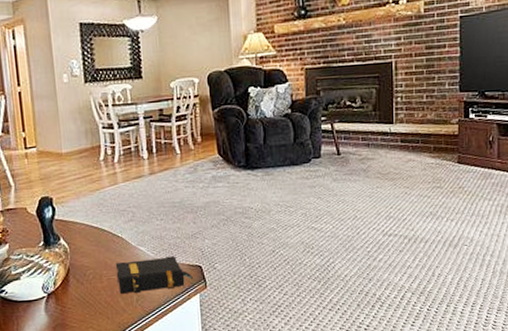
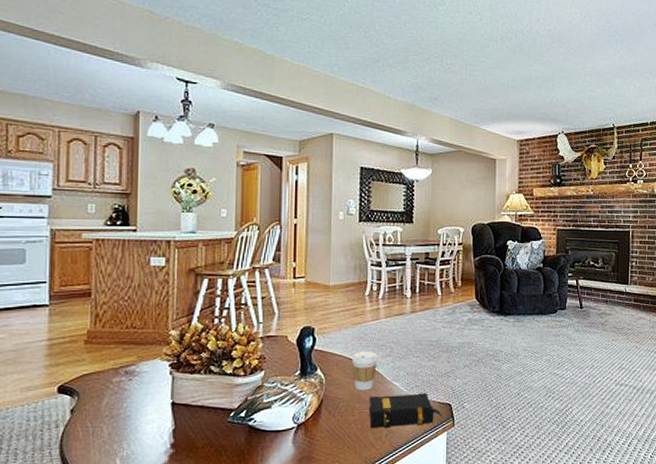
coffee cup: none [94,217,121,258] -> present [352,352,378,391]

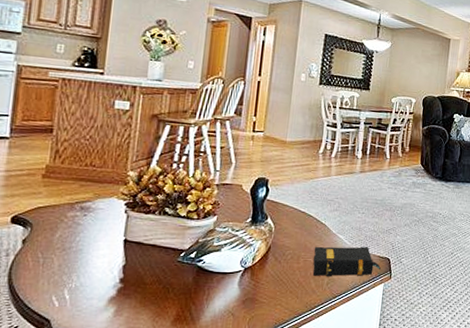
coffee cup: present [352,352,378,391] -> none [301,205,326,241]

